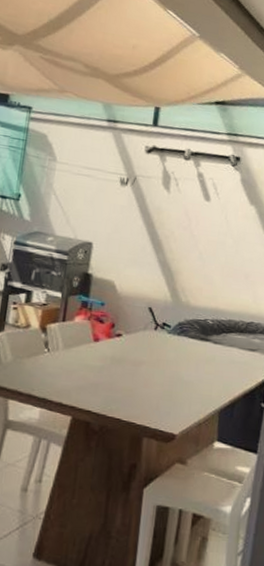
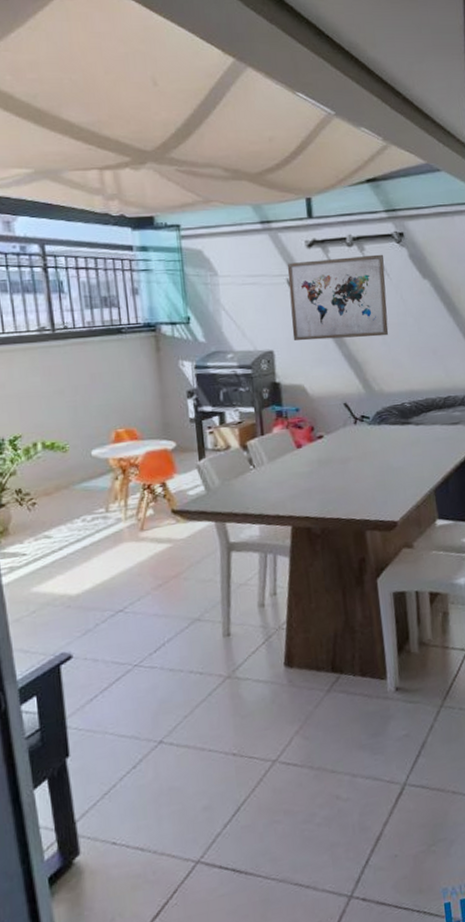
wall art: none [114,163,217,251] -> present [287,254,389,341]

